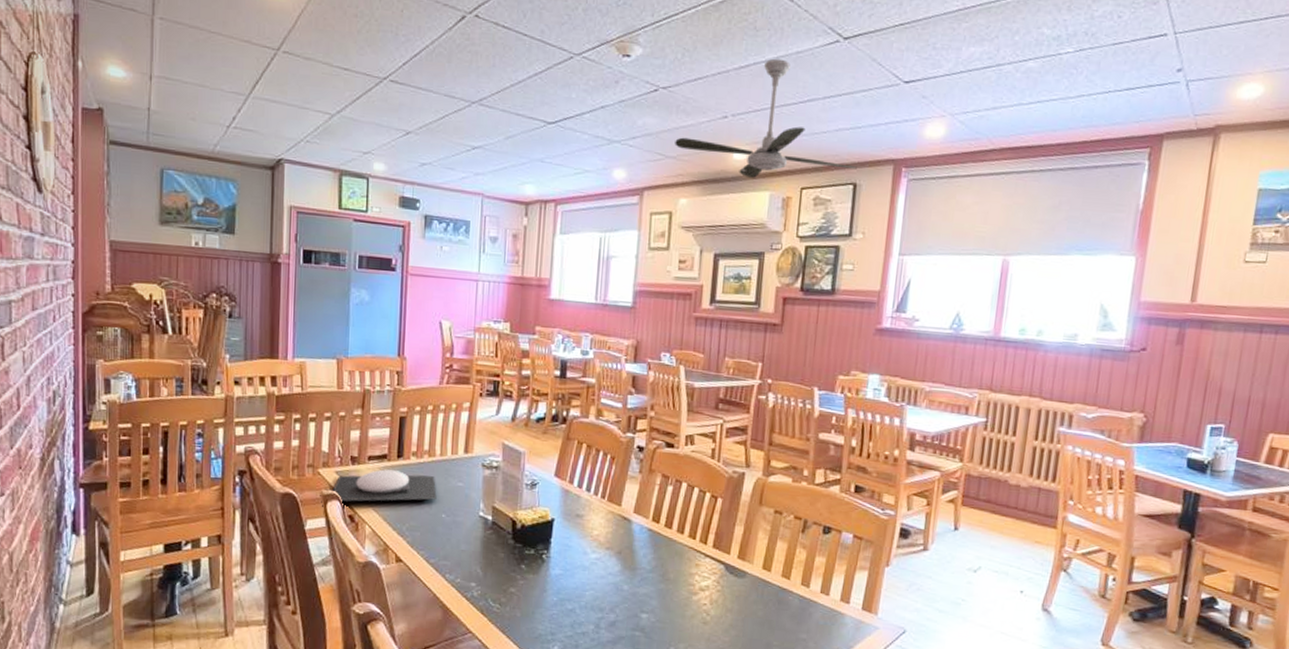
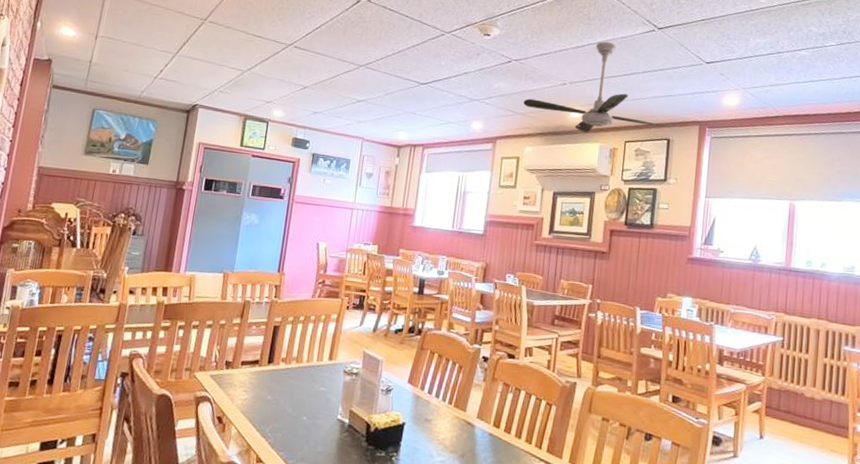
plate: present [331,469,437,502] -> none [203,374,301,404]

